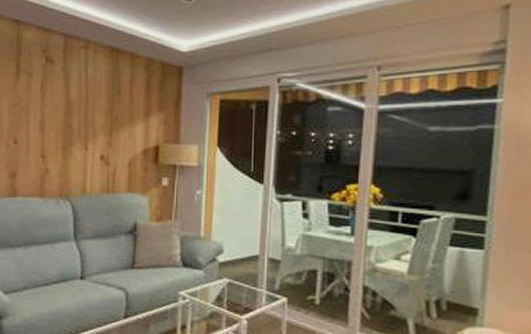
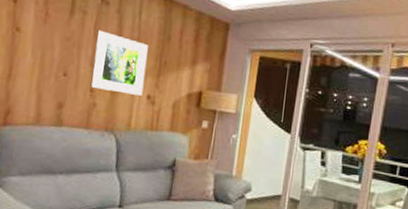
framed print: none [41,91,98,157] -> present [90,30,148,96]

